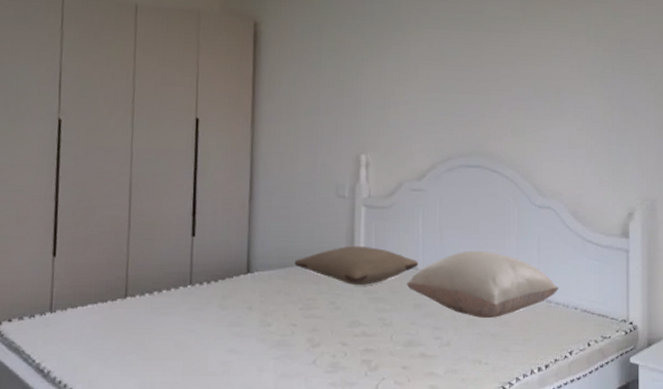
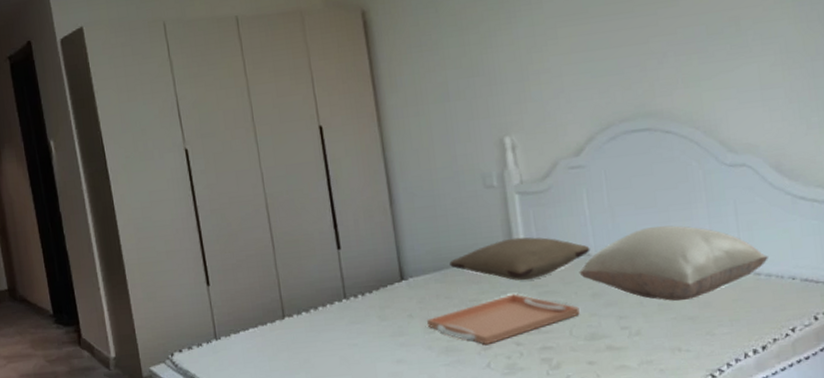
serving tray: none [265,297,402,343] -> present [427,294,580,346]

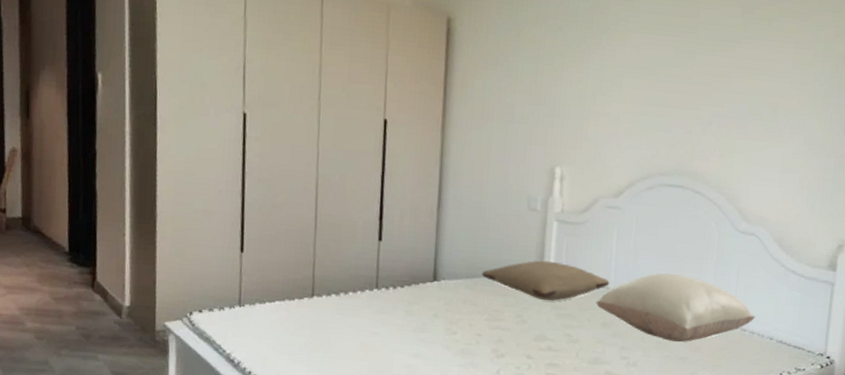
serving tray: present [427,294,580,346] -> none [450,311,589,354]

